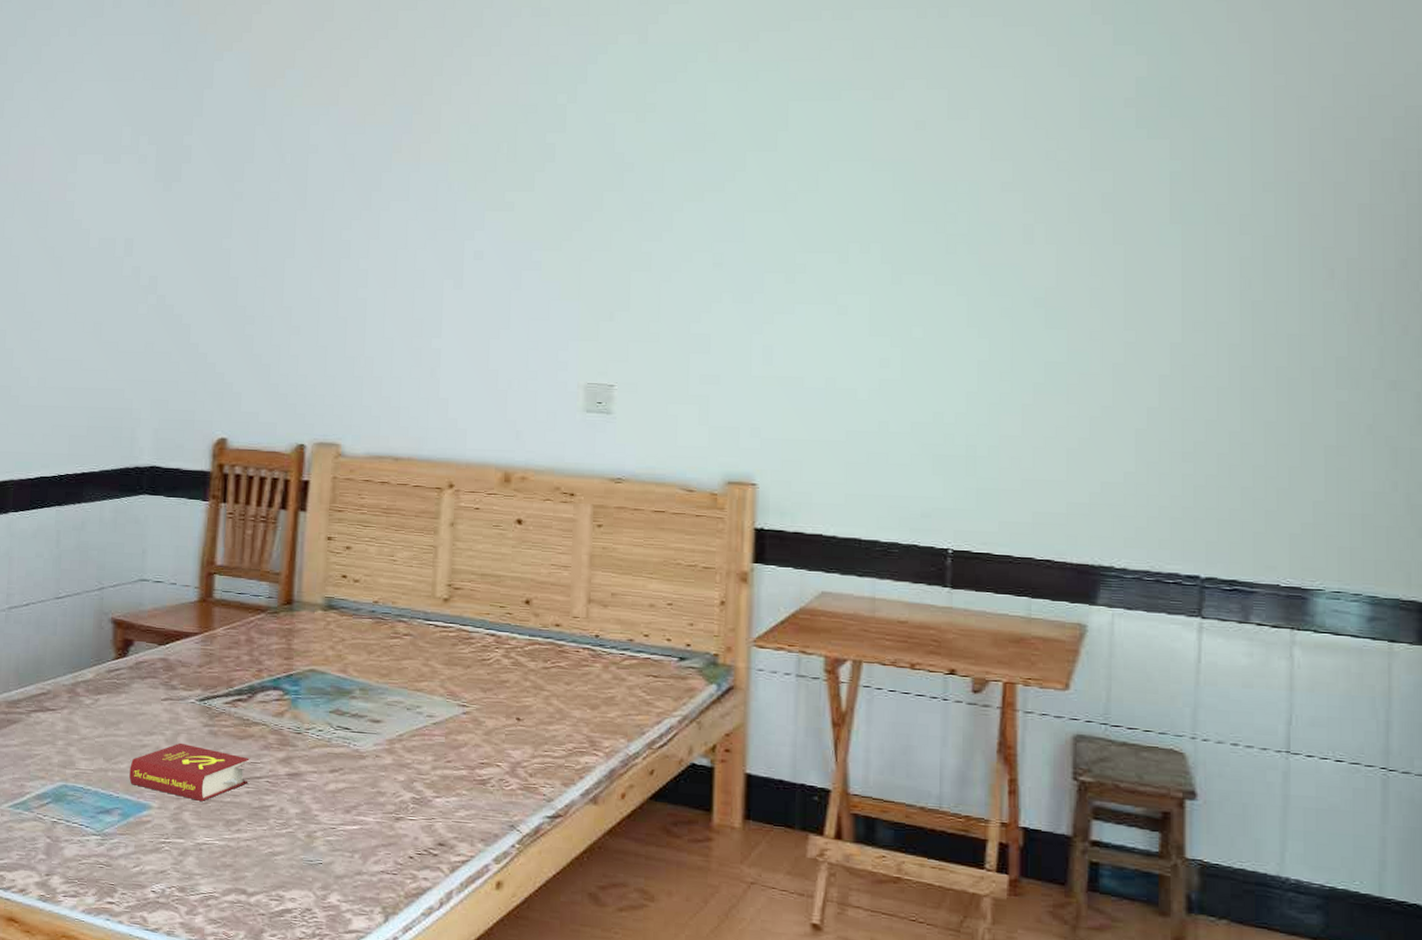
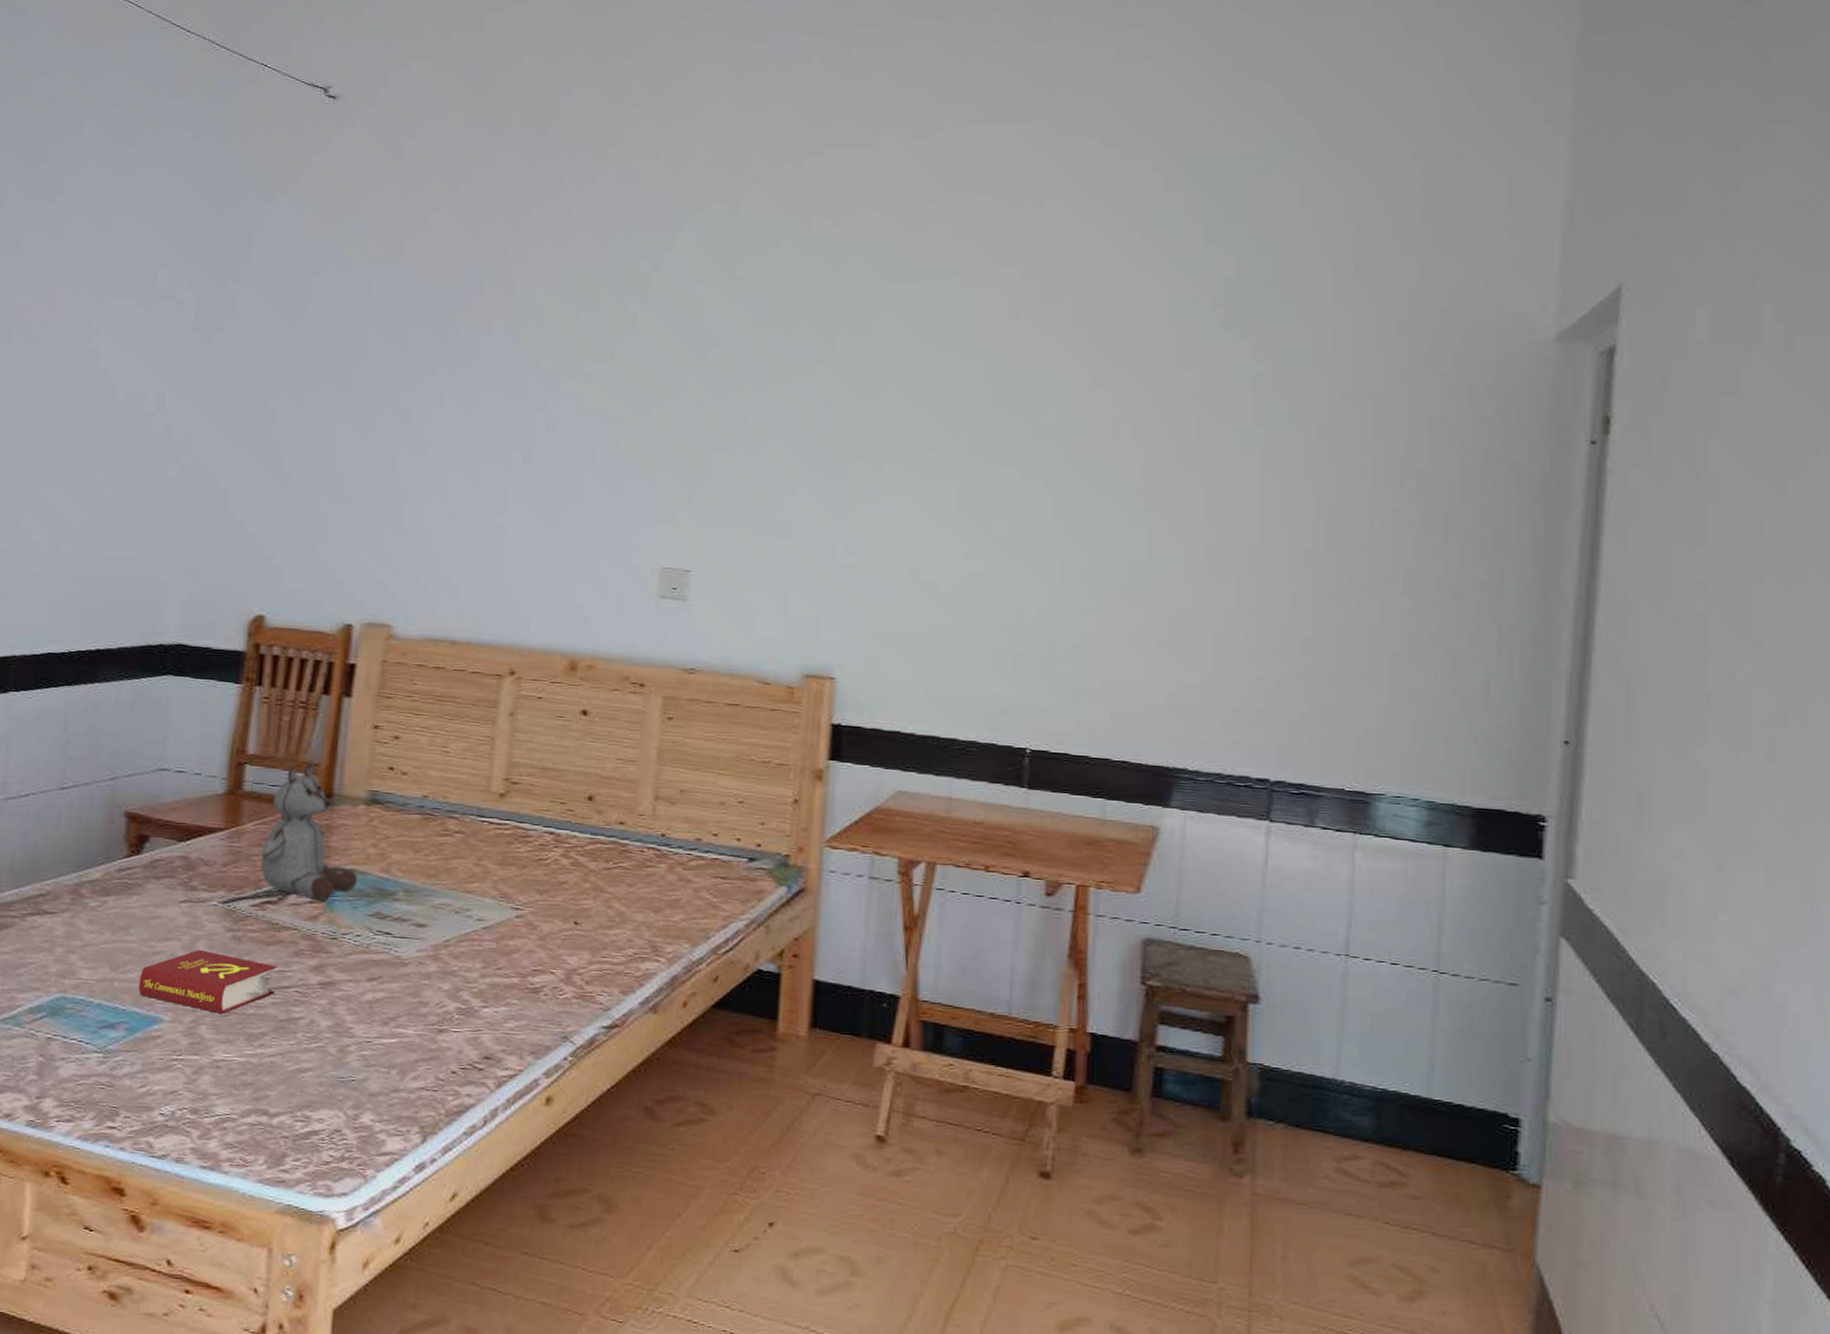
stuffed bear: none [231,572,318,699] -> present [261,763,358,901]

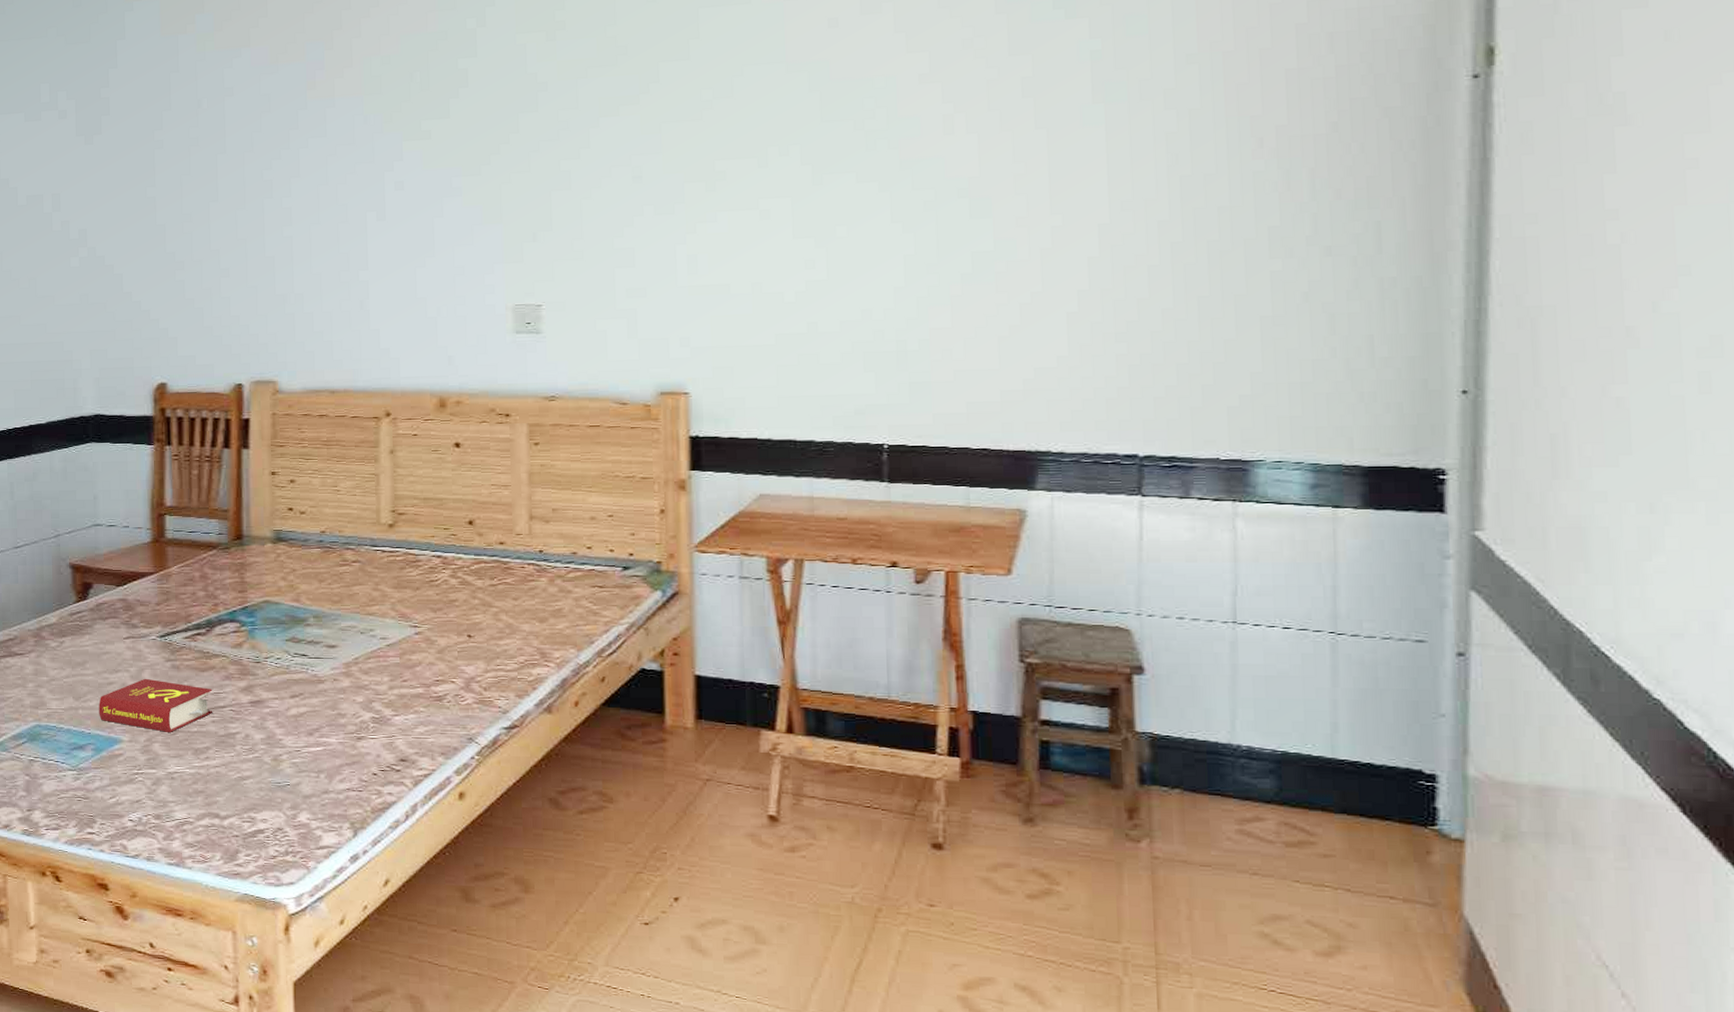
stuffed bear: present [261,763,358,901] -> none [187,510,272,630]

